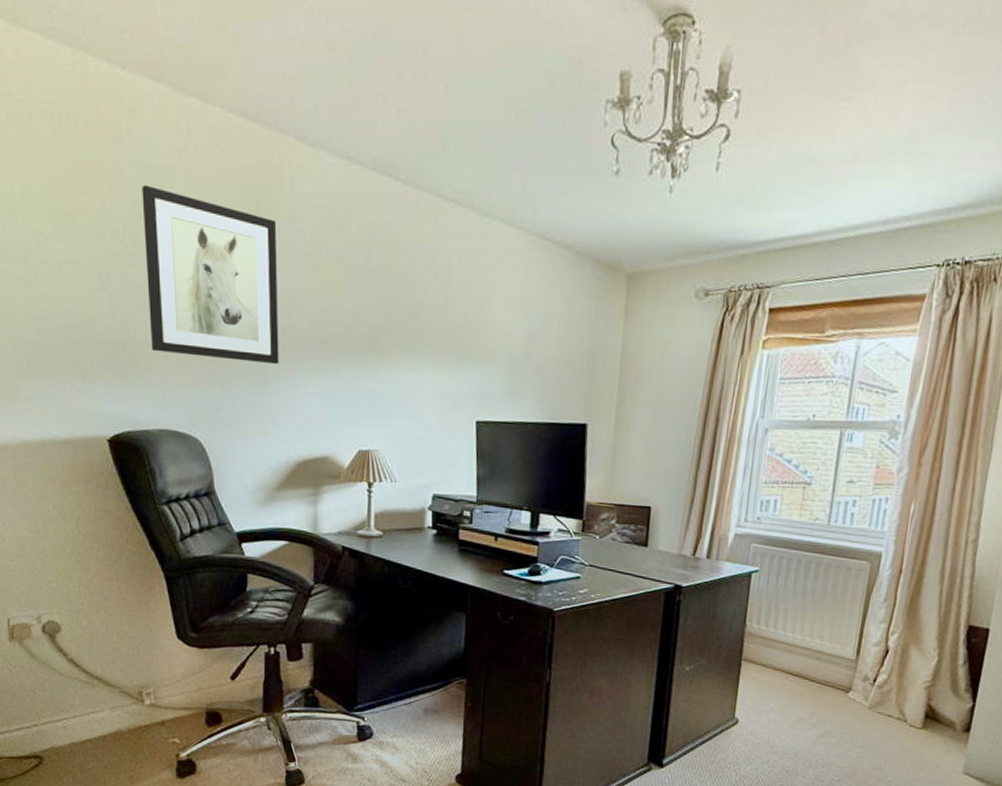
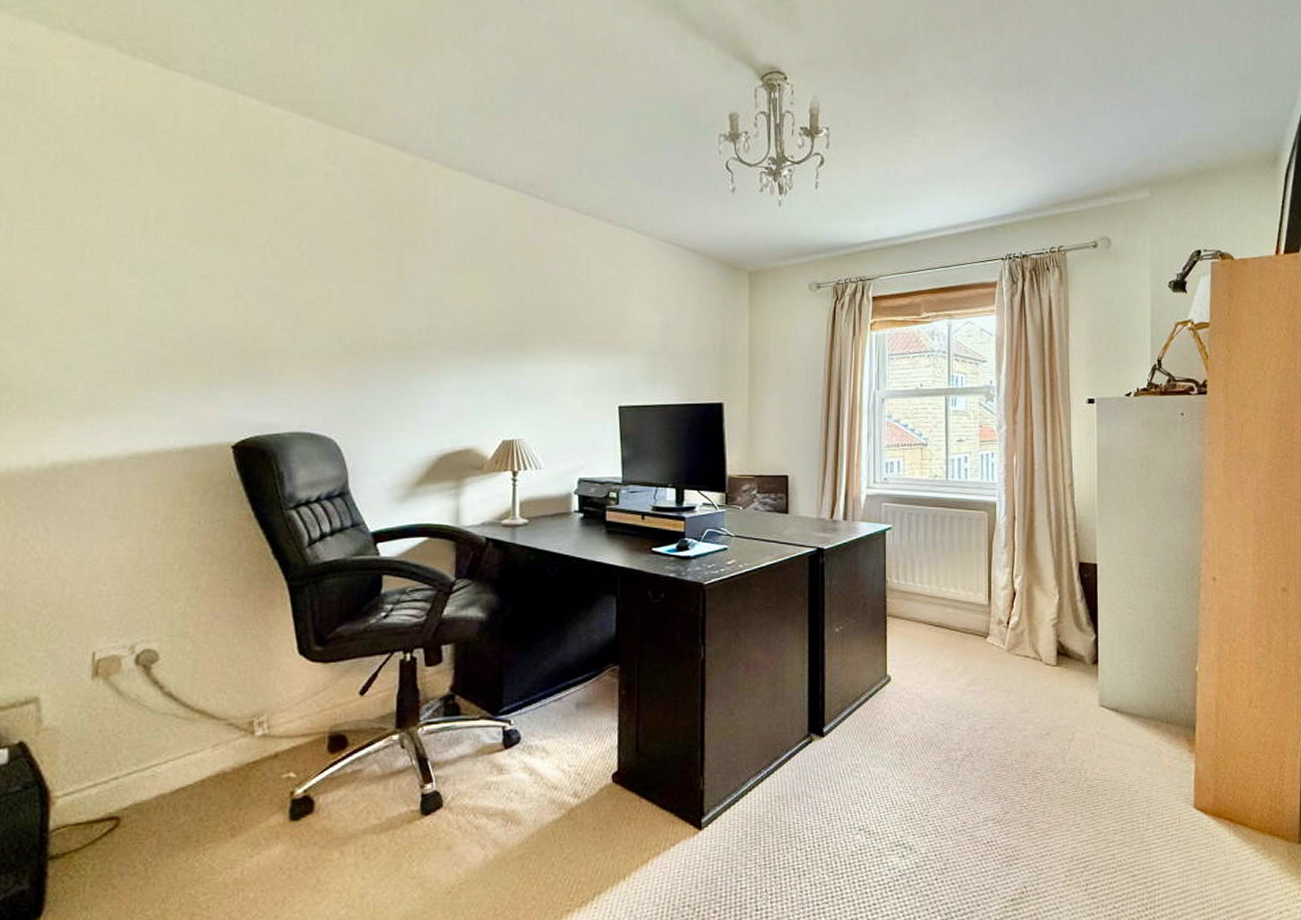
wall art: present [142,184,279,365] -> none [285,204,422,363]

